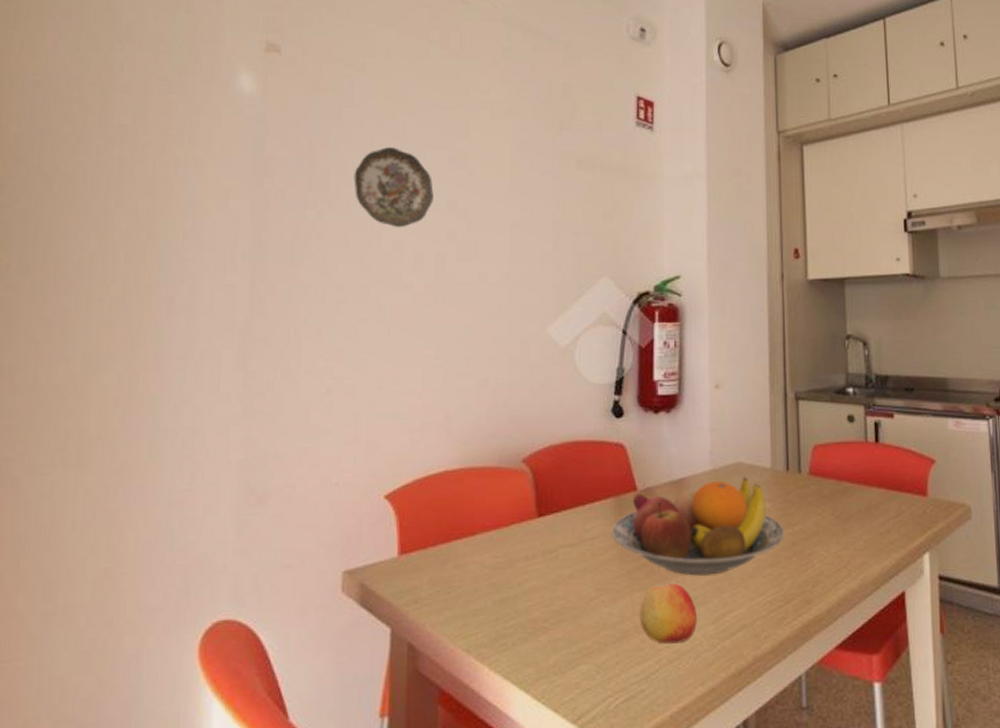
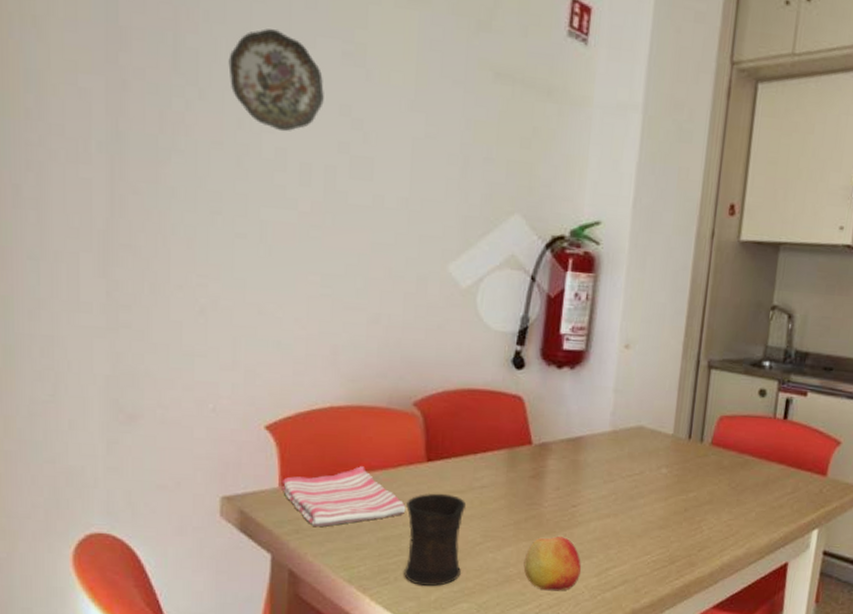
dish towel: none [400,527,520,594] -> present [281,466,406,527]
mug: none [520,548,579,650] -> present [404,493,467,587]
fruit bowl: present [612,477,785,576] -> none [502,441,678,532]

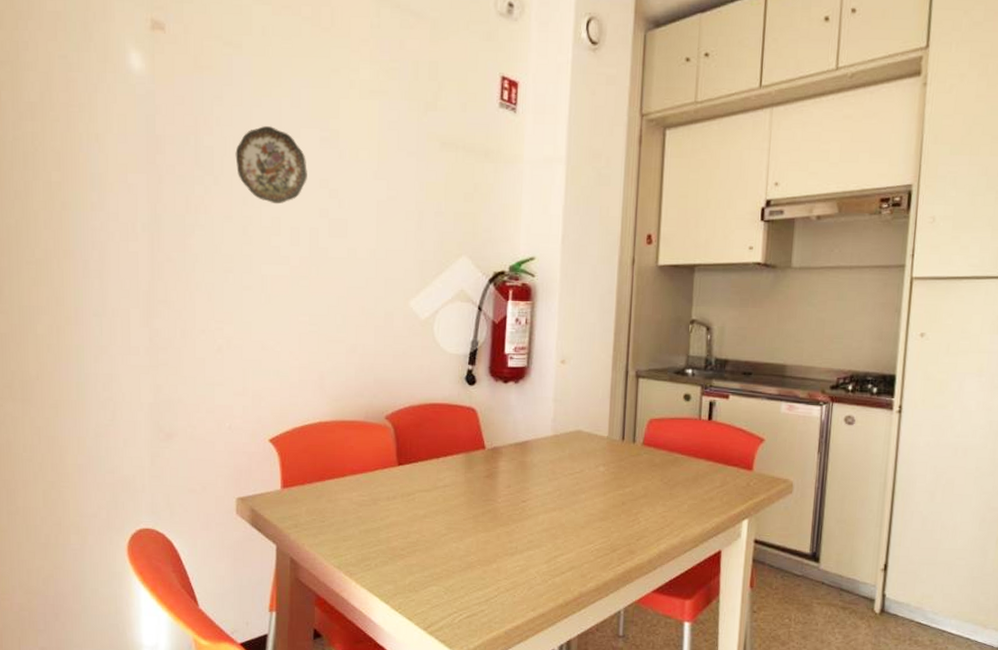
dish towel: present [281,466,406,527] -> none [283,471,383,522]
mug: present [404,493,467,587] -> none [383,492,432,572]
apple: present [523,537,581,591] -> none [483,528,532,576]

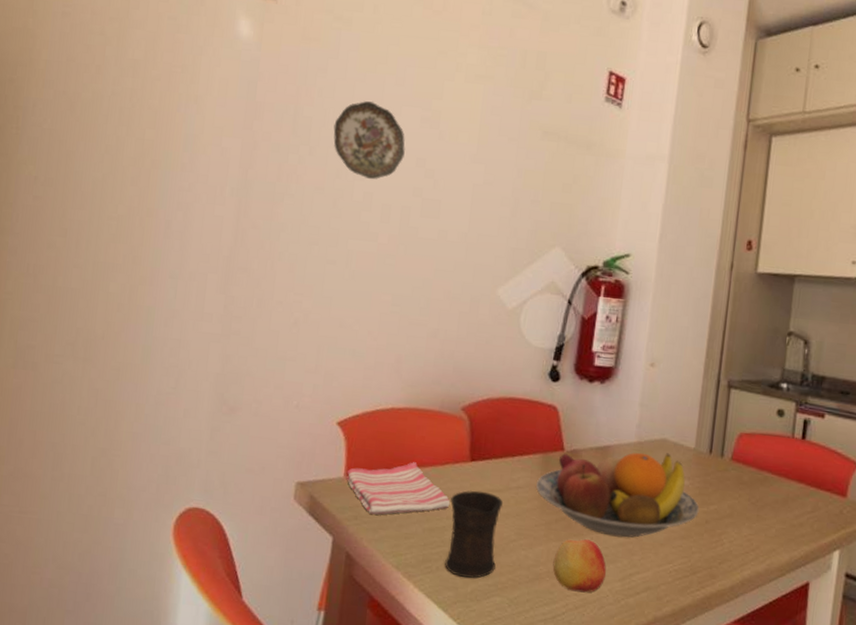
dish towel: none [283,471,383,522] -> present [346,462,451,515]
mug: none [383,492,432,572] -> present [445,490,503,578]
fruit bowl: none [462,443,616,524] -> present [536,452,700,538]
apple: none [483,528,532,576] -> present [553,539,606,593]

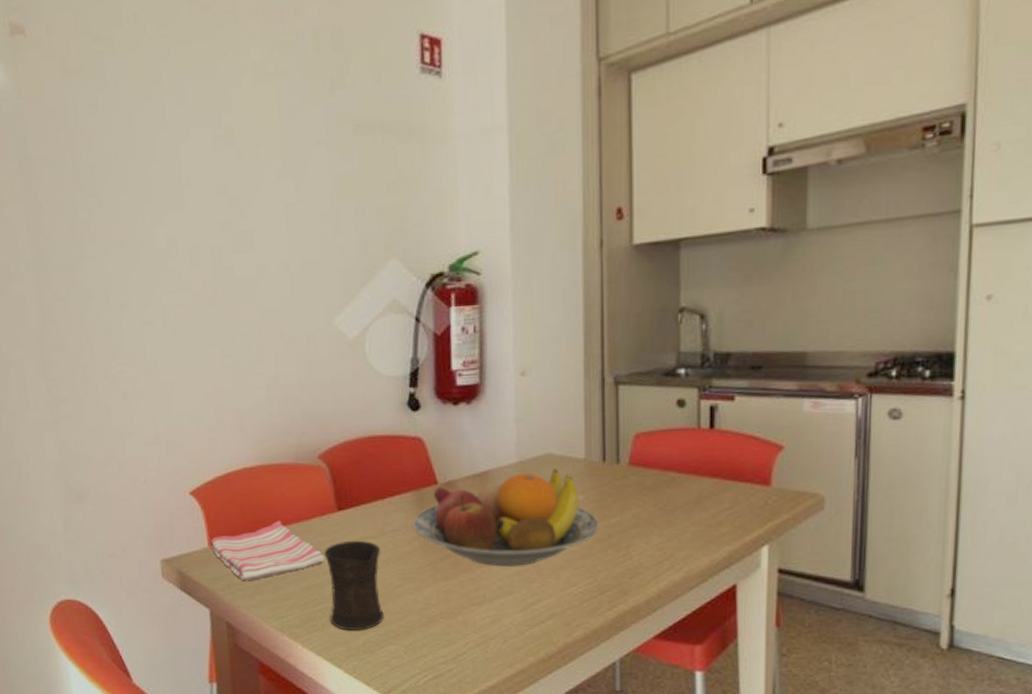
decorative plate: present [333,101,405,180] -> none [118,131,203,222]
apple: present [553,539,606,593] -> none [445,574,504,629]

